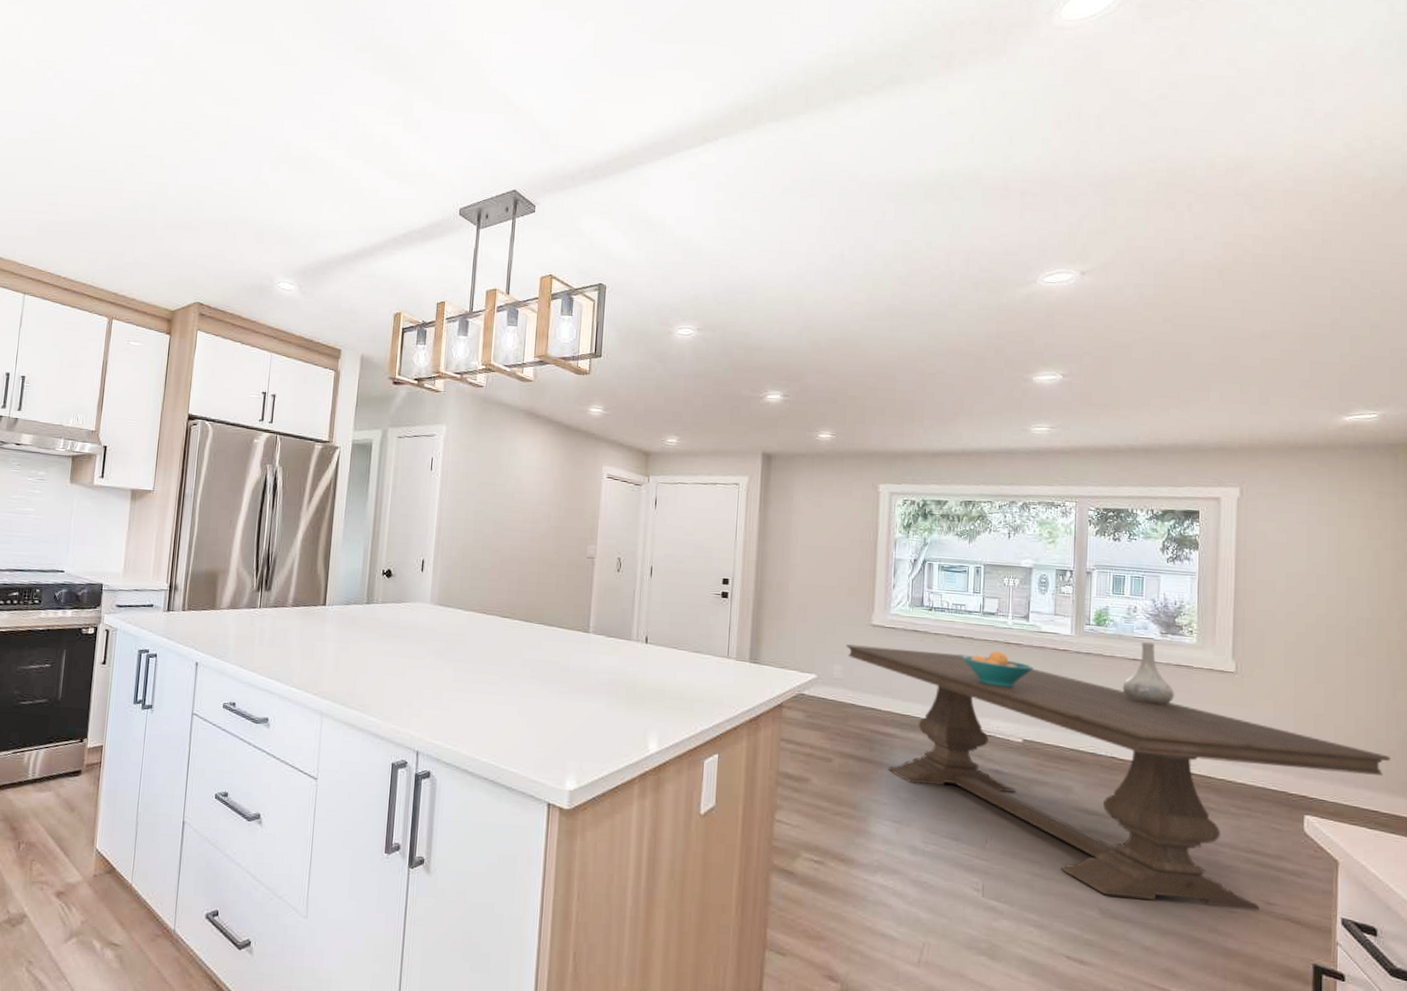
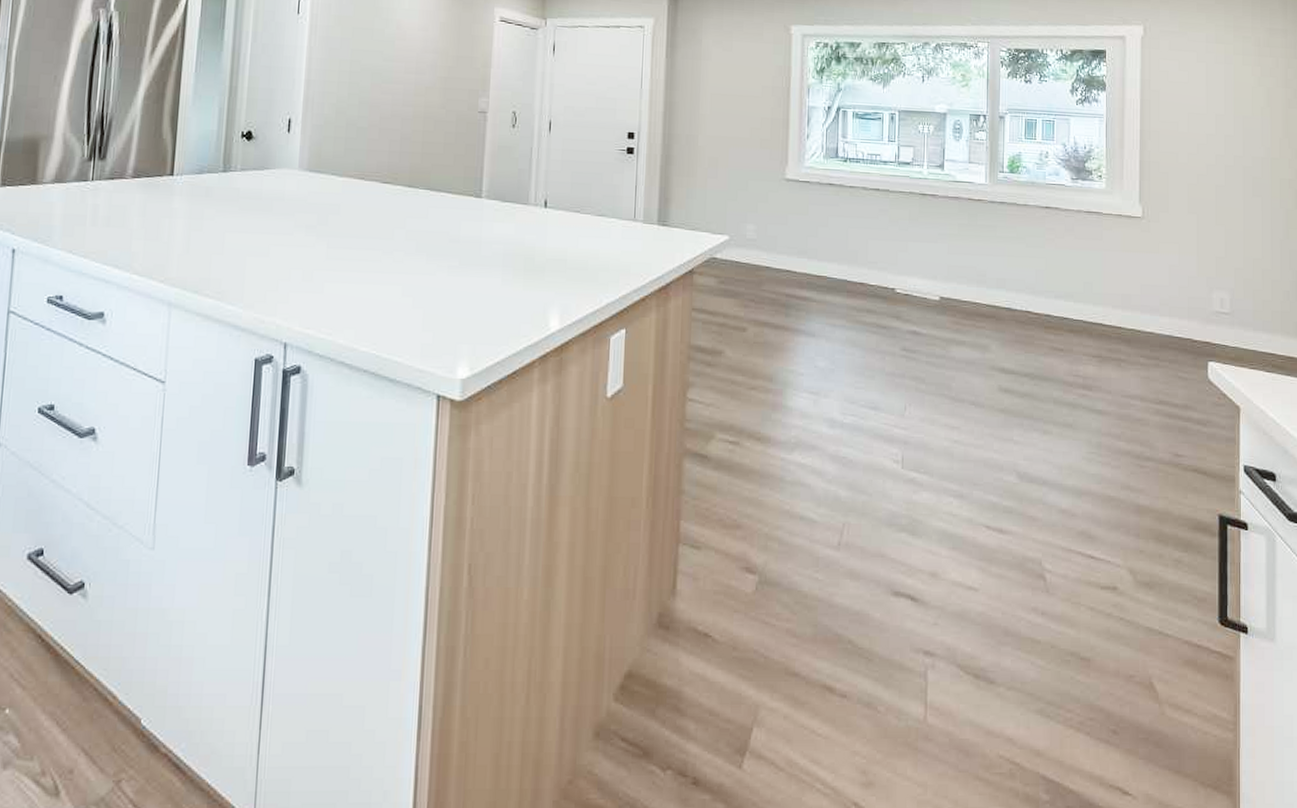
dining table: present [846,644,1391,911] -> none [759,201,1285,463]
fruit bowl: present [962,650,1034,688] -> none [878,202,949,243]
vase: present [1122,642,1175,706] -> none [1036,189,1086,255]

